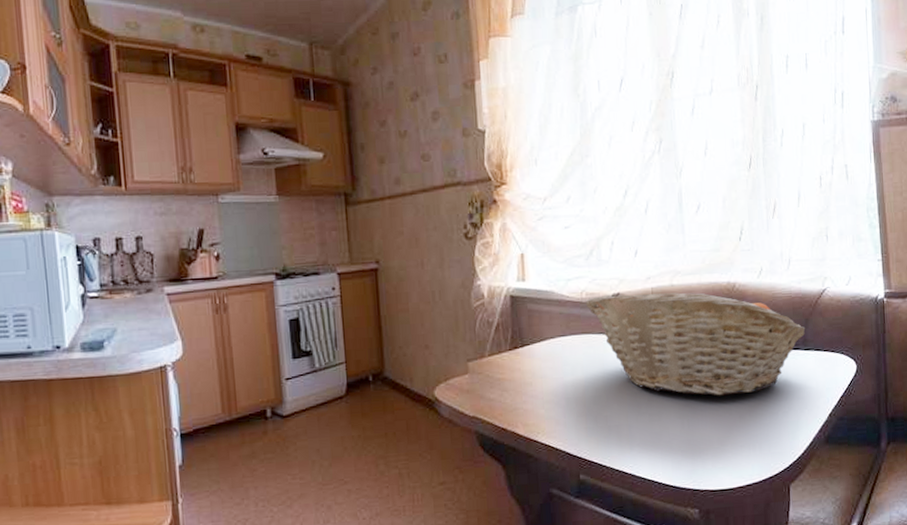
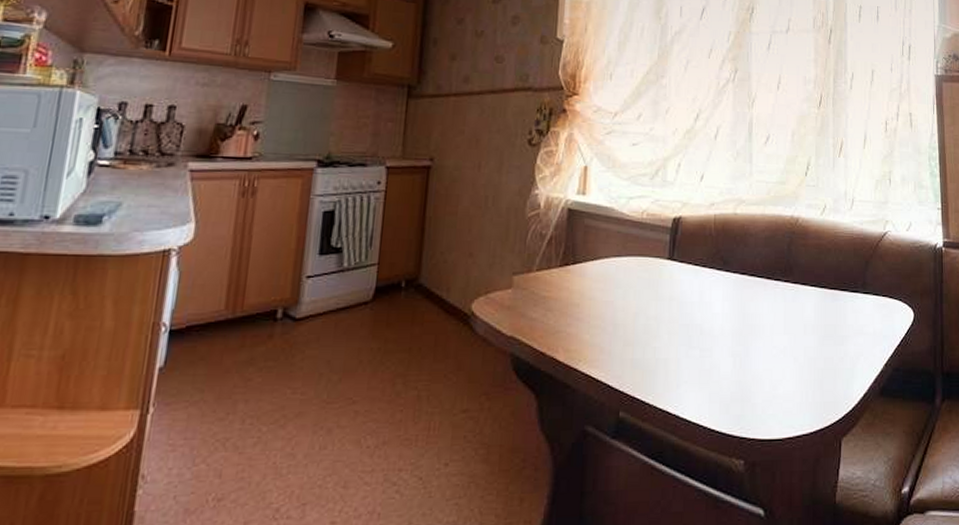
fruit basket: present [586,292,806,396] -> none [646,218,866,335]

